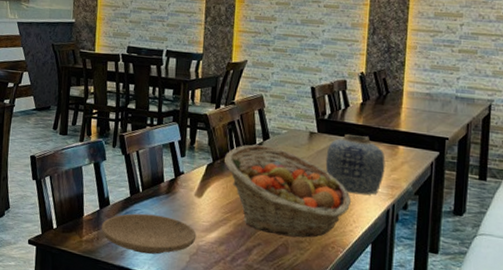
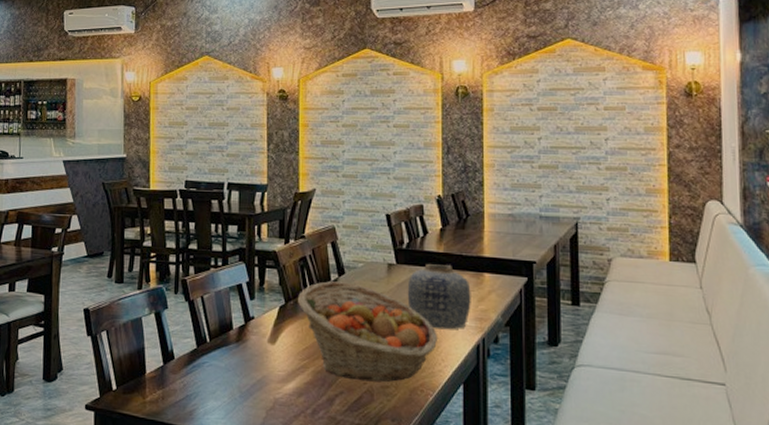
plate: present [101,213,197,255] -> none [166,366,272,413]

